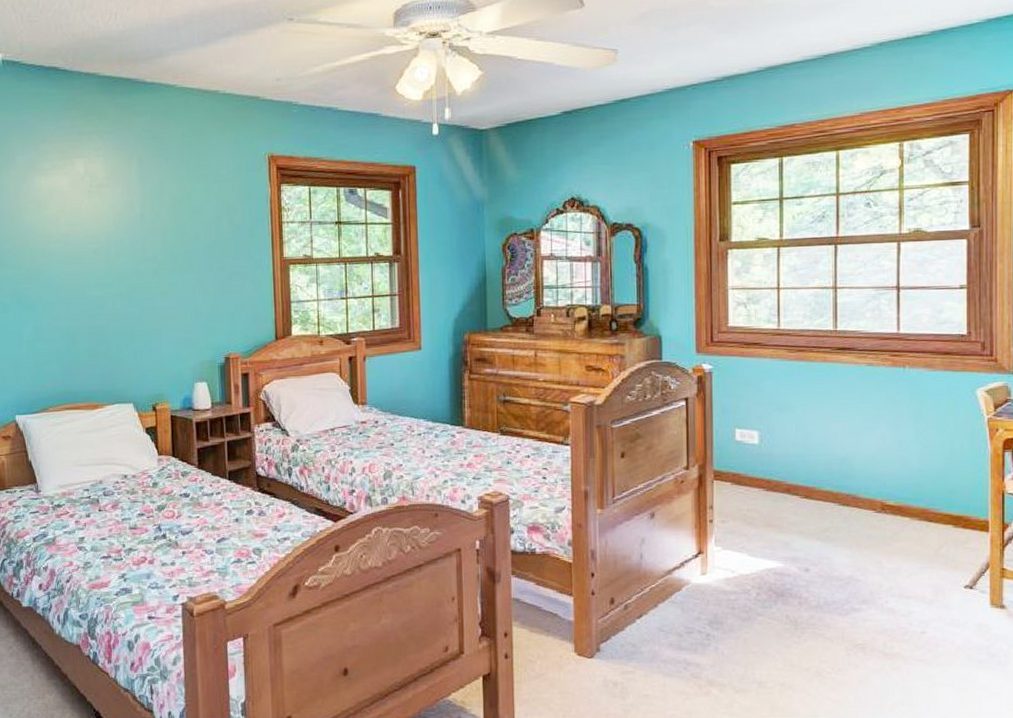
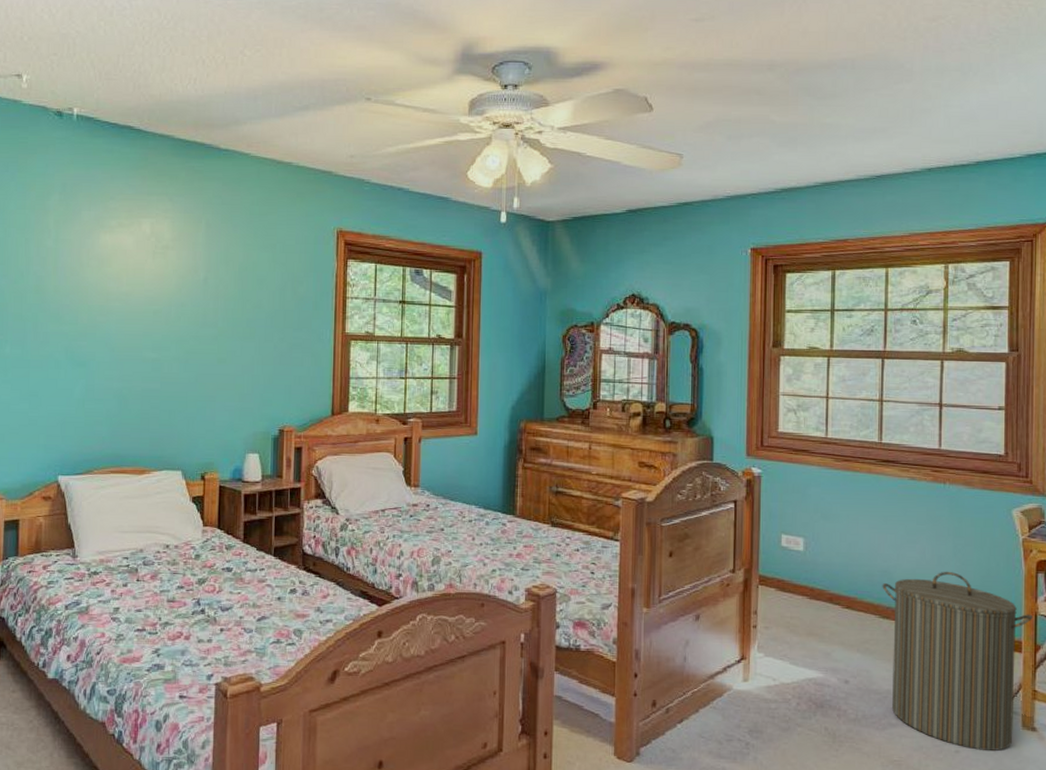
laundry hamper: none [841,455,1001,630] -> present [882,571,1034,751]

